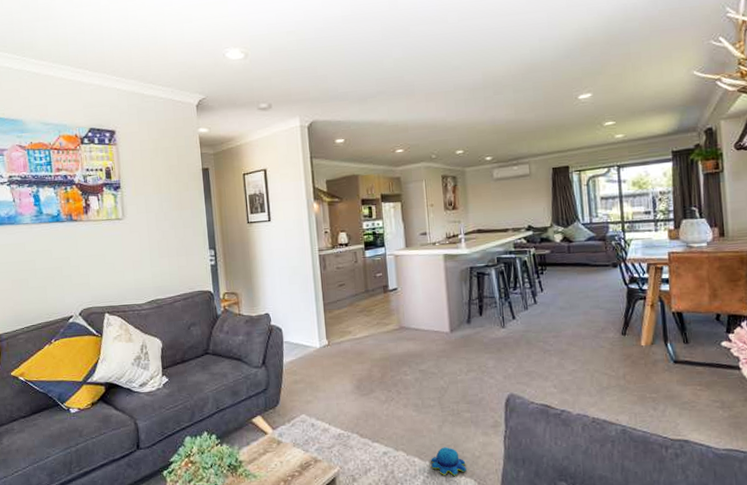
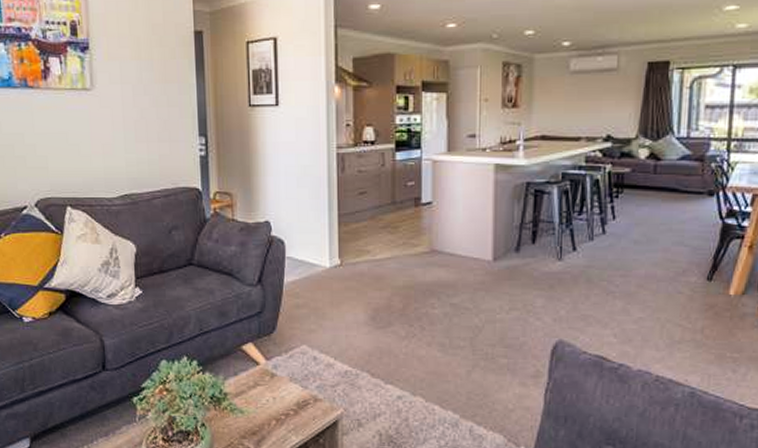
plush toy: present [431,447,467,476] -> none [454,396,496,430]

